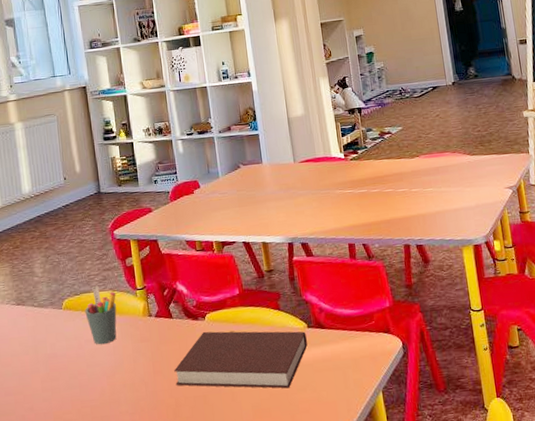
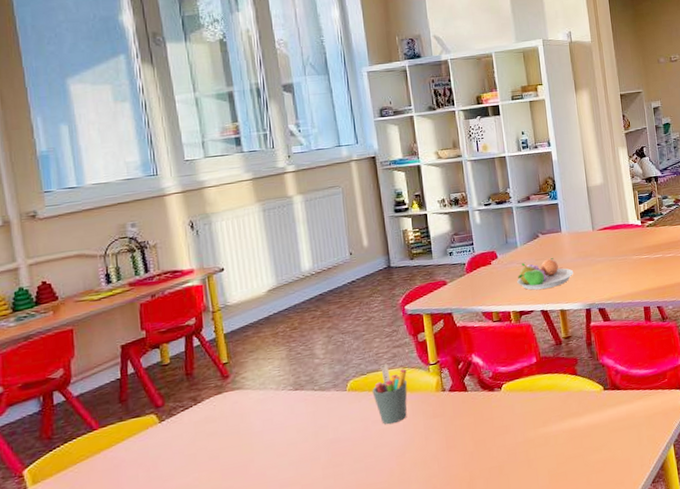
notebook: present [174,331,307,389] -> none [468,394,603,459]
fruit bowl: none [219,189,276,221] -> present [517,258,574,290]

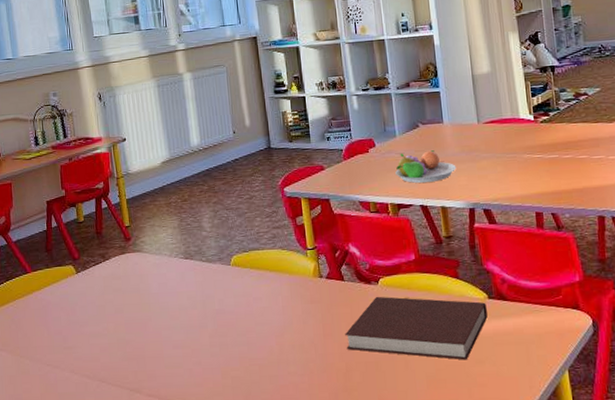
pen holder: present [372,363,408,425] -> none [253,243,287,304]
notebook: none [468,394,603,459] -> present [345,296,488,360]

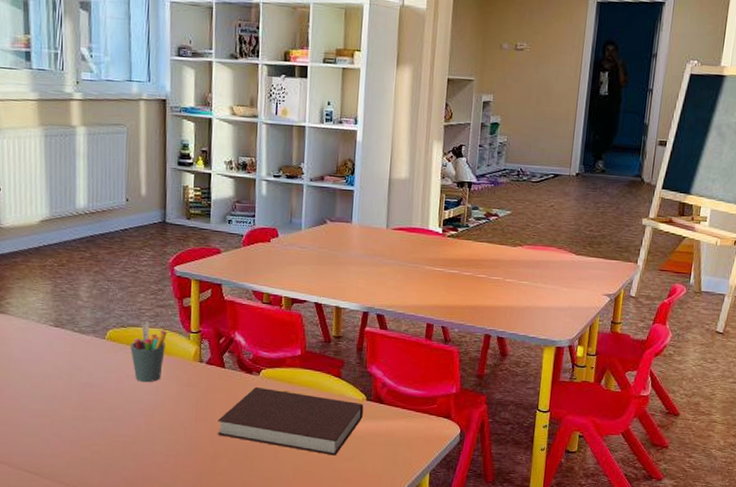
pen holder: none [253,243,287,304] -> present [130,320,167,383]
fruit bowl: present [395,150,457,183] -> none [295,247,358,281]

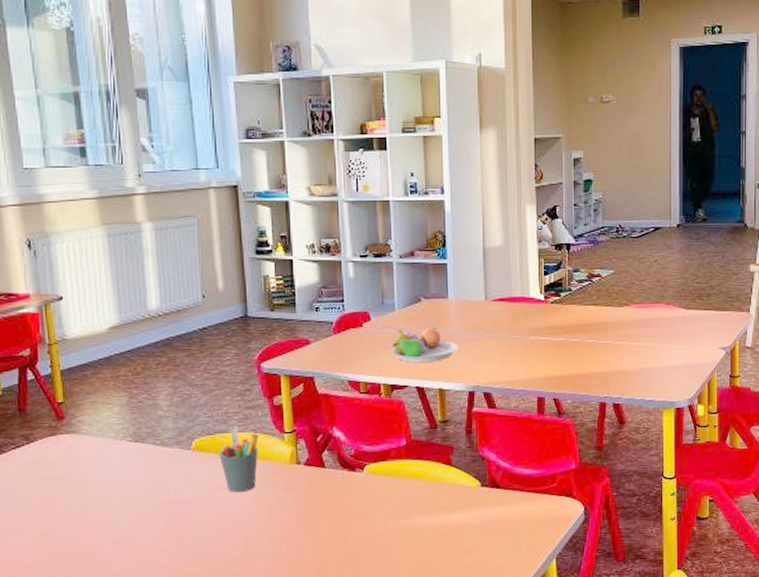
notebook: present [217,386,364,456] -> none [322,484,479,551]
fruit bowl: none [295,247,358,281] -> present [391,327,459,363]

